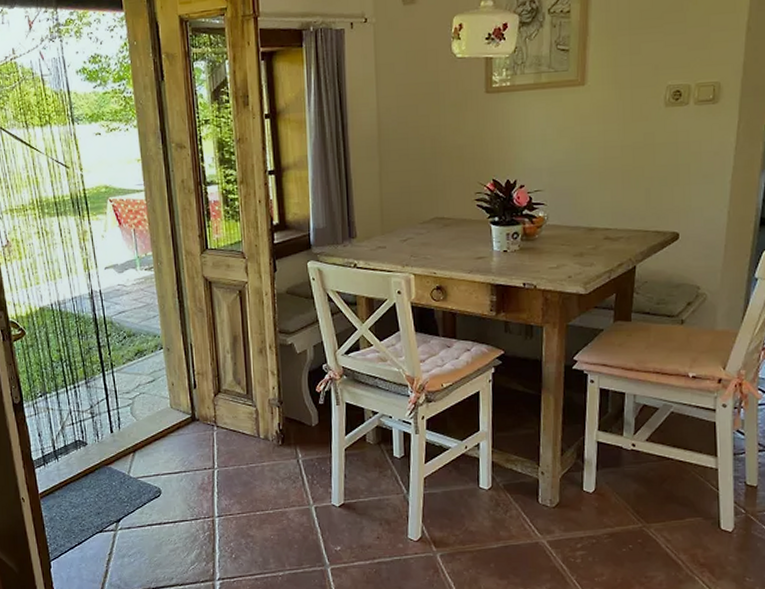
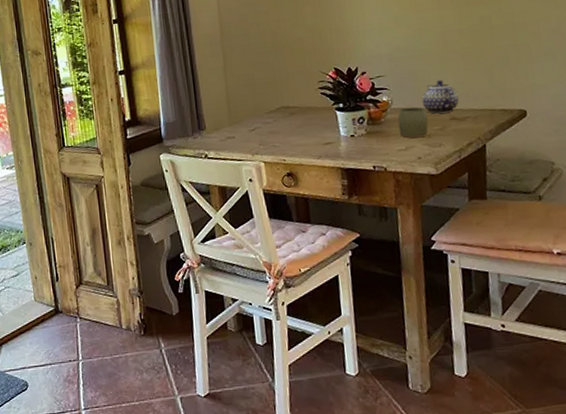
mug: none [551,224,582,257] -> present [397,106,429,139]
teapot: none [577,197,614,232] -> present [421,80,459,114]

